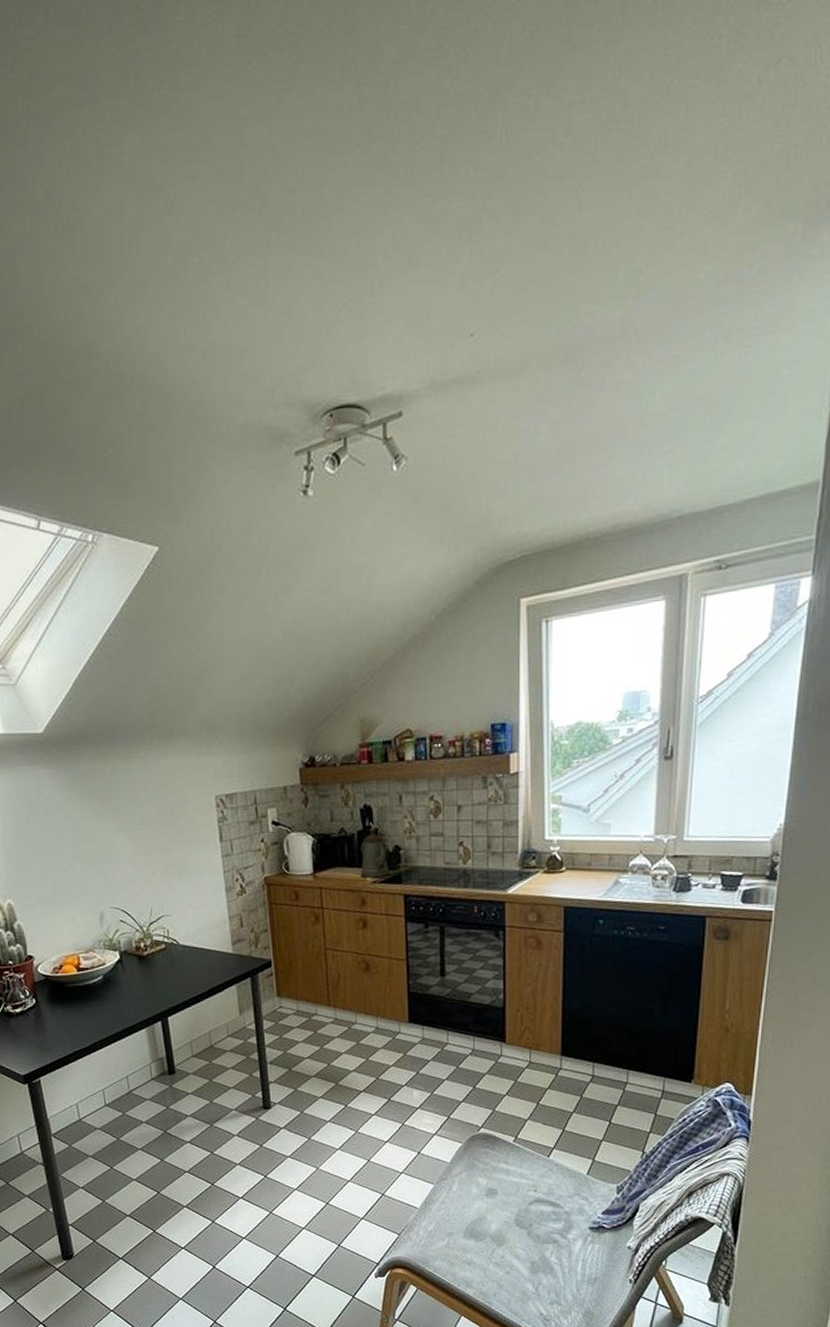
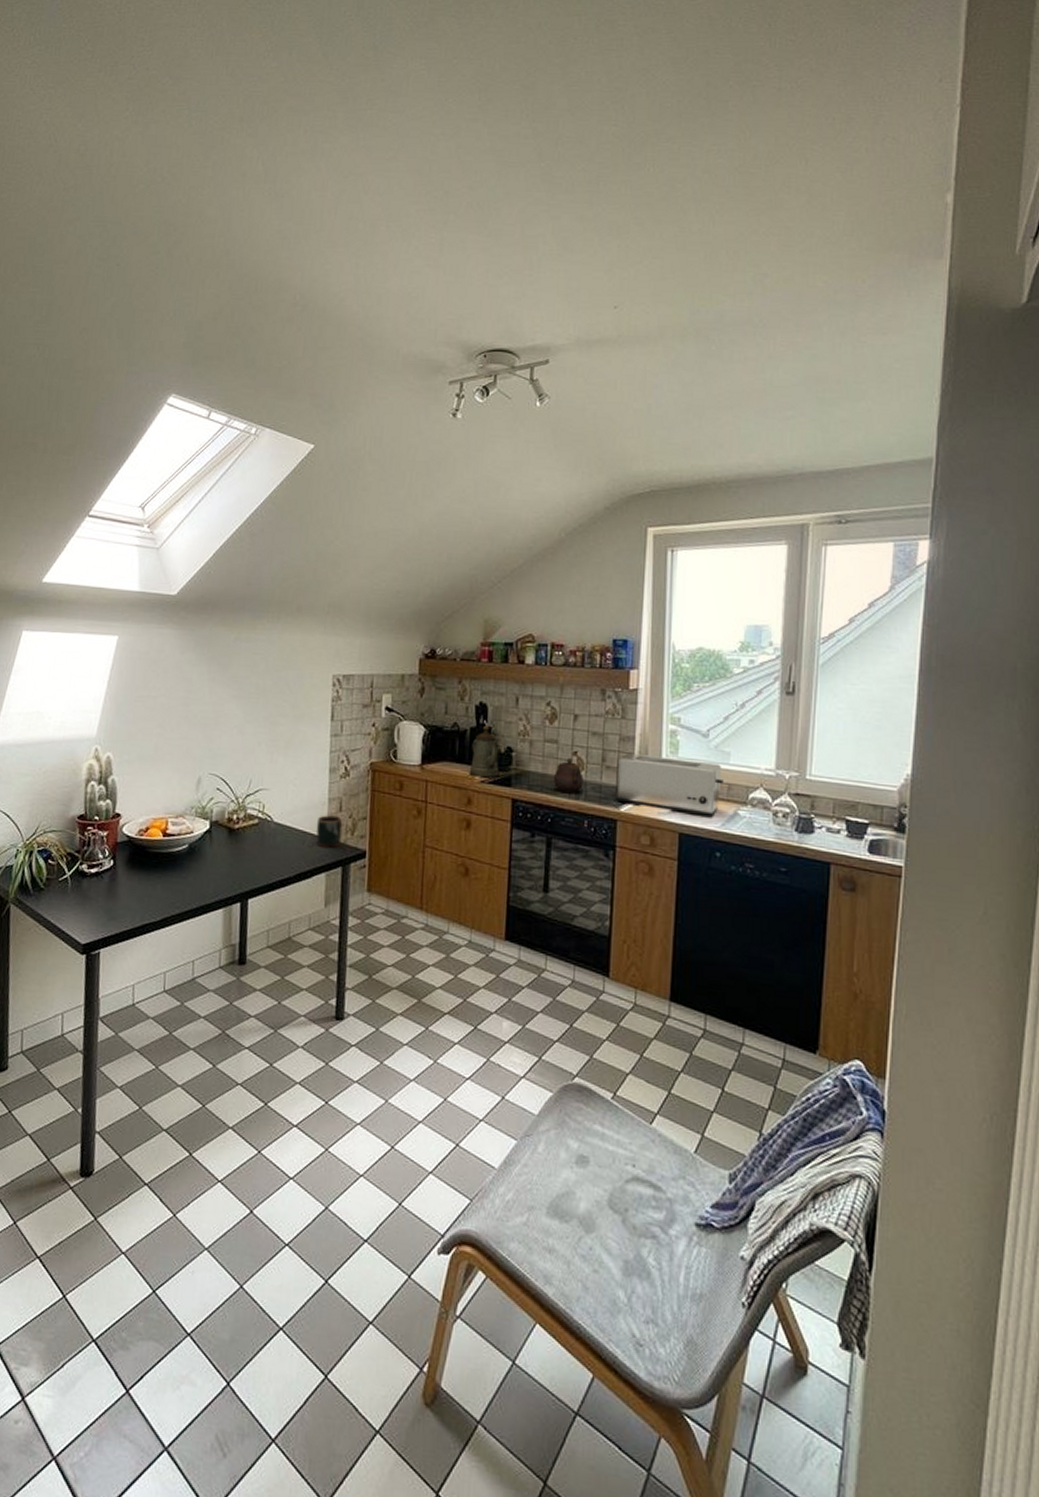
mug: none [220,931,247,962] -> present [316,815,343,848]
teapot: none [443,849,471,883] -> present [554,758,584,794]
toaster: none [502,836,605,889] -> present [615,752,724,818]

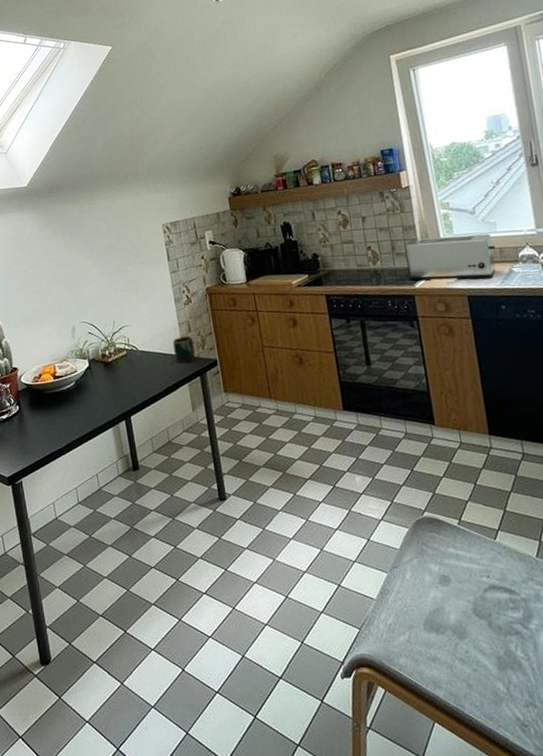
coffee pot: present [469,725,500,778] -> none [284,239,311,283]
teapot: present [554,758,584,794] -> none [356,253,381,282]

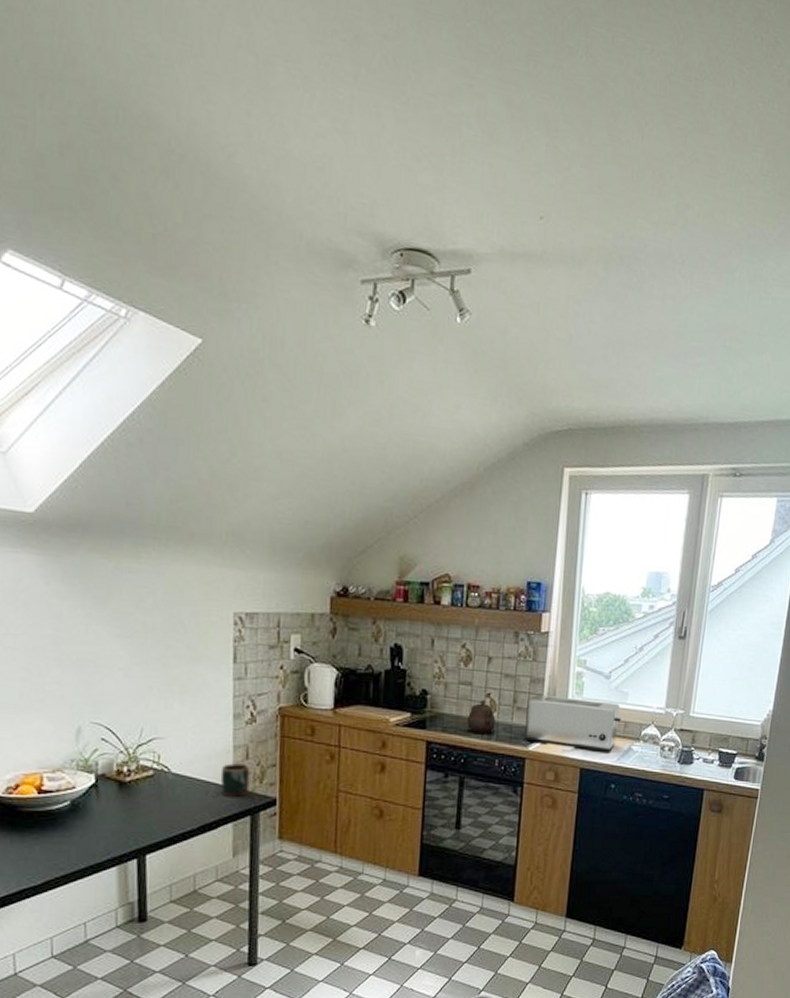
teapot: none [356,253,381,282] -> present [467,700,496,735]

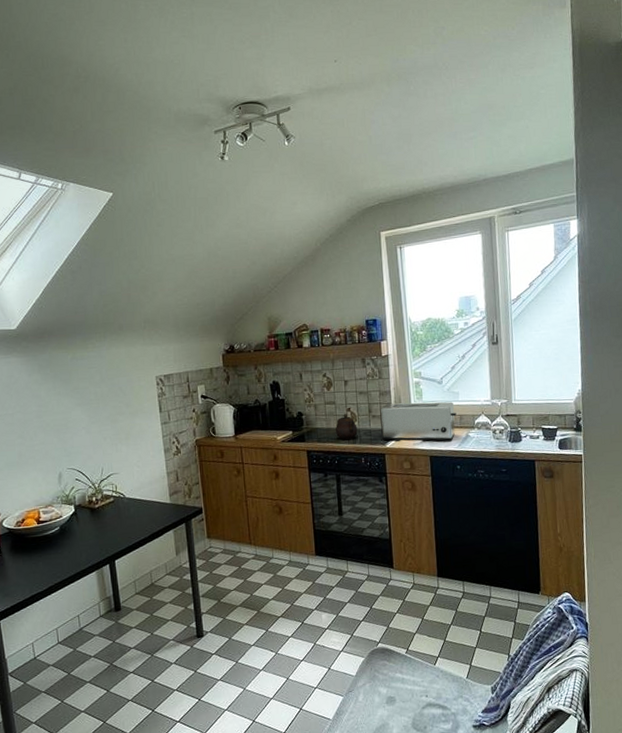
mug: present [220,763,250,797] -> none [160,485,182,510]

